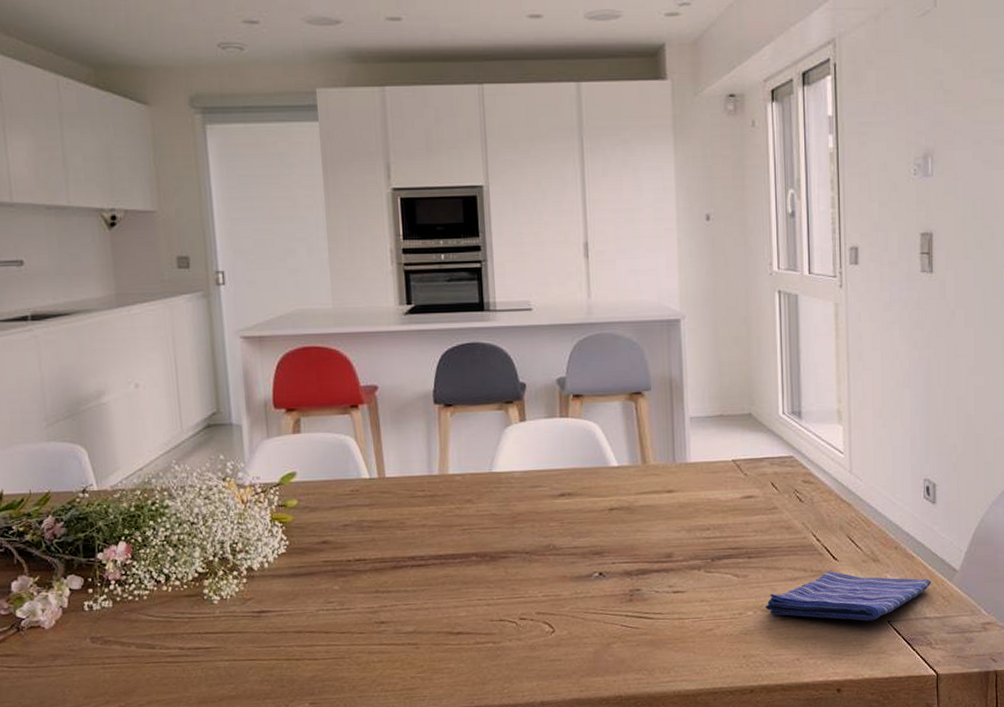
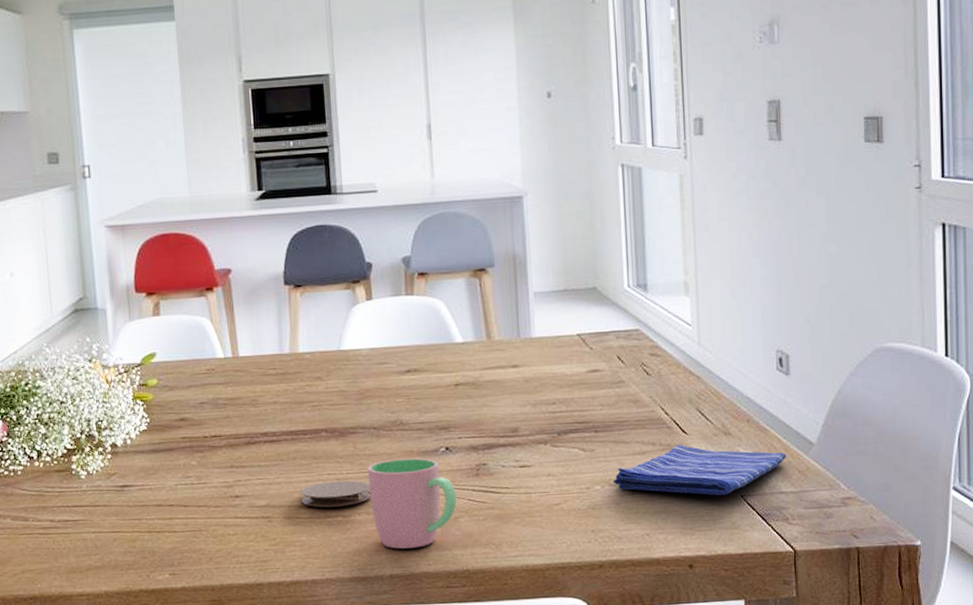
coaster: none [449,606,523,634] -> present [301,480,371,508]
cup: none [519,583,610,676] -> present [367,458,457,549]

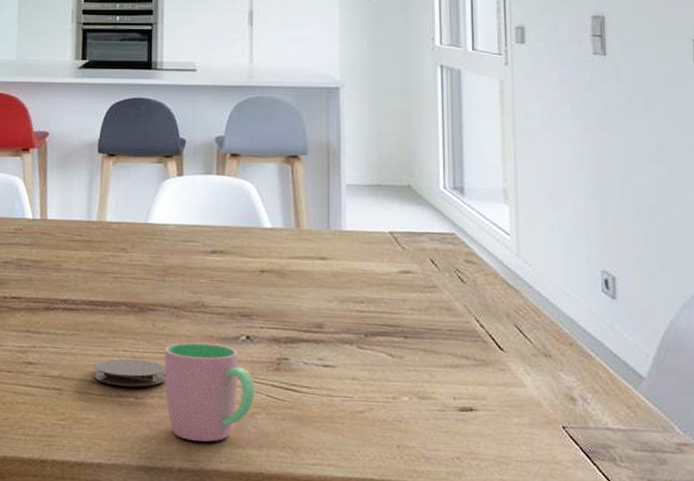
dish towel: present [613,444,787,496] -> none [422,362,614,424]

